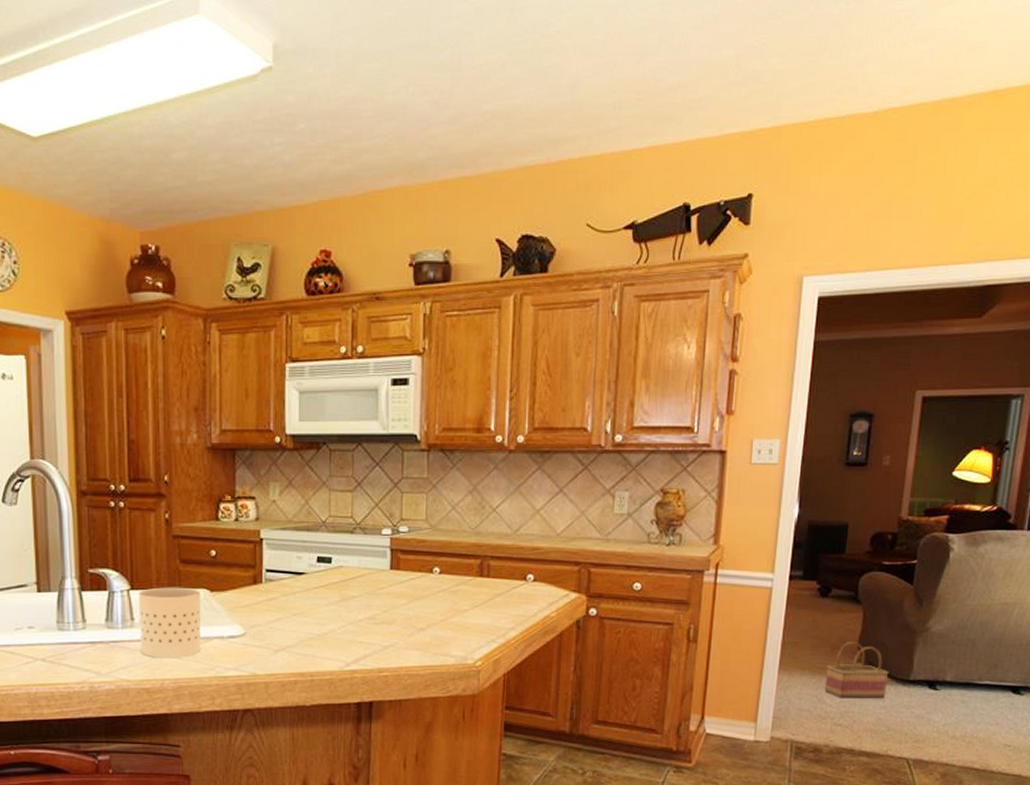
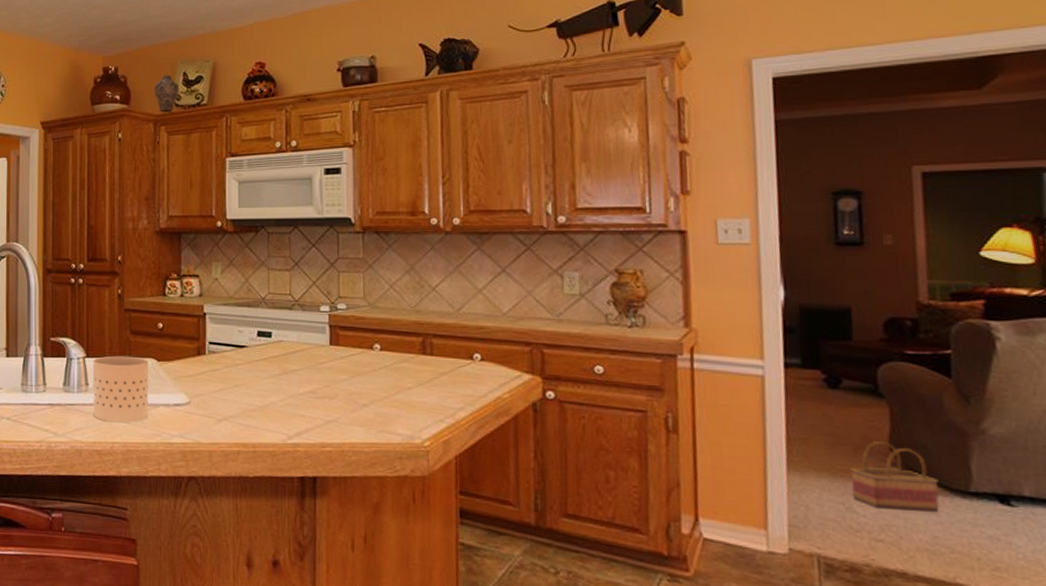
ceramic jug: none [203,259,233,306] -> present [154,75,179,112]

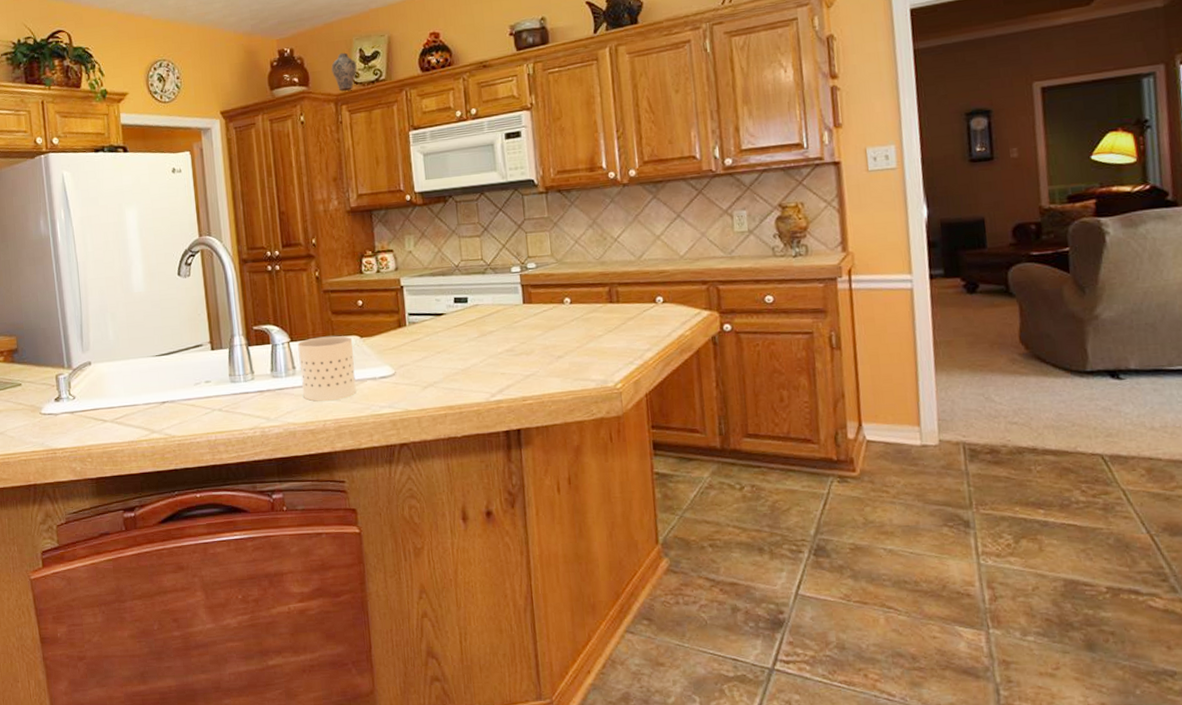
basket: present [850,440,940,513] -> none [987,335,1062,396]

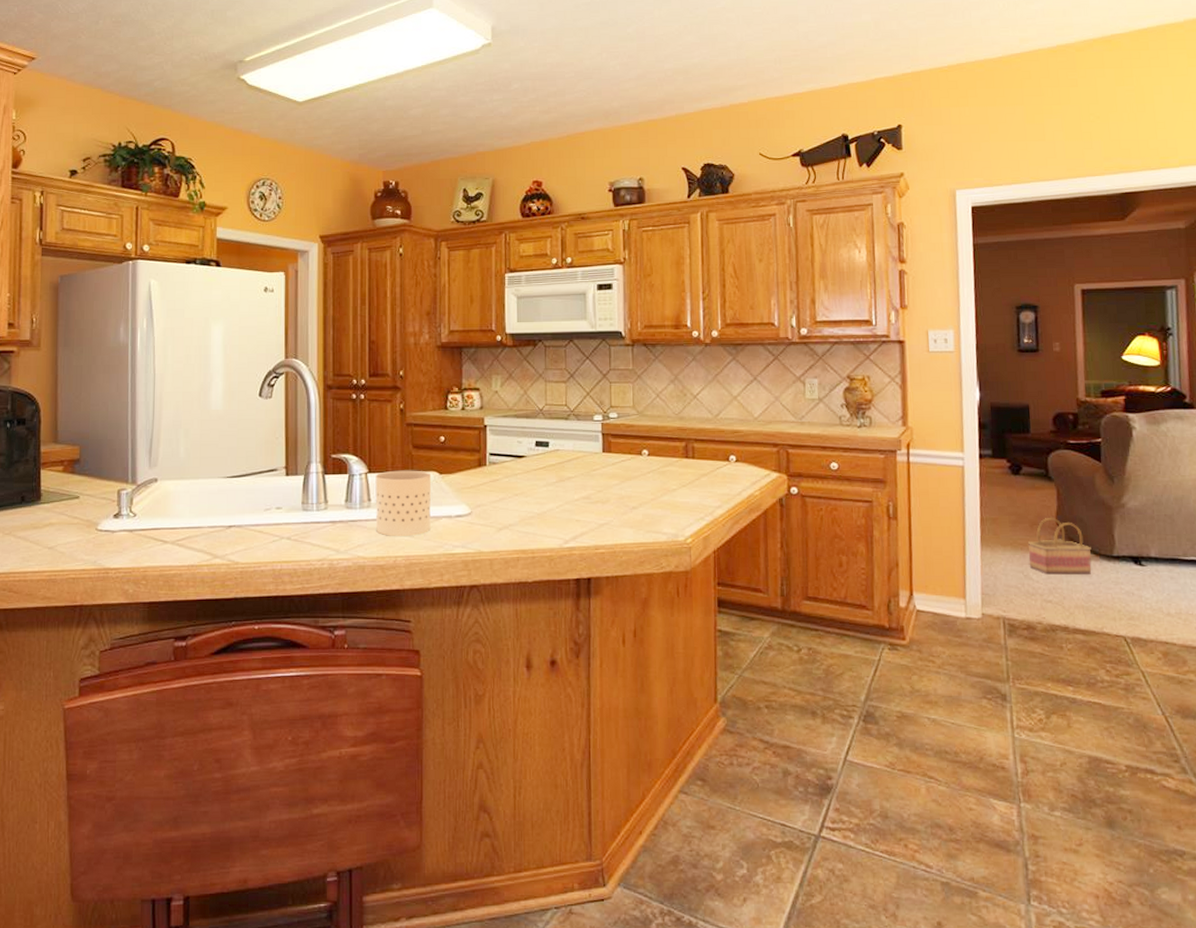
ceramic jug: present [331,52,357,91] -> none [434,191,460,228]
basket: none [987,335,1062,396] -> present [1027,517,1092,576]

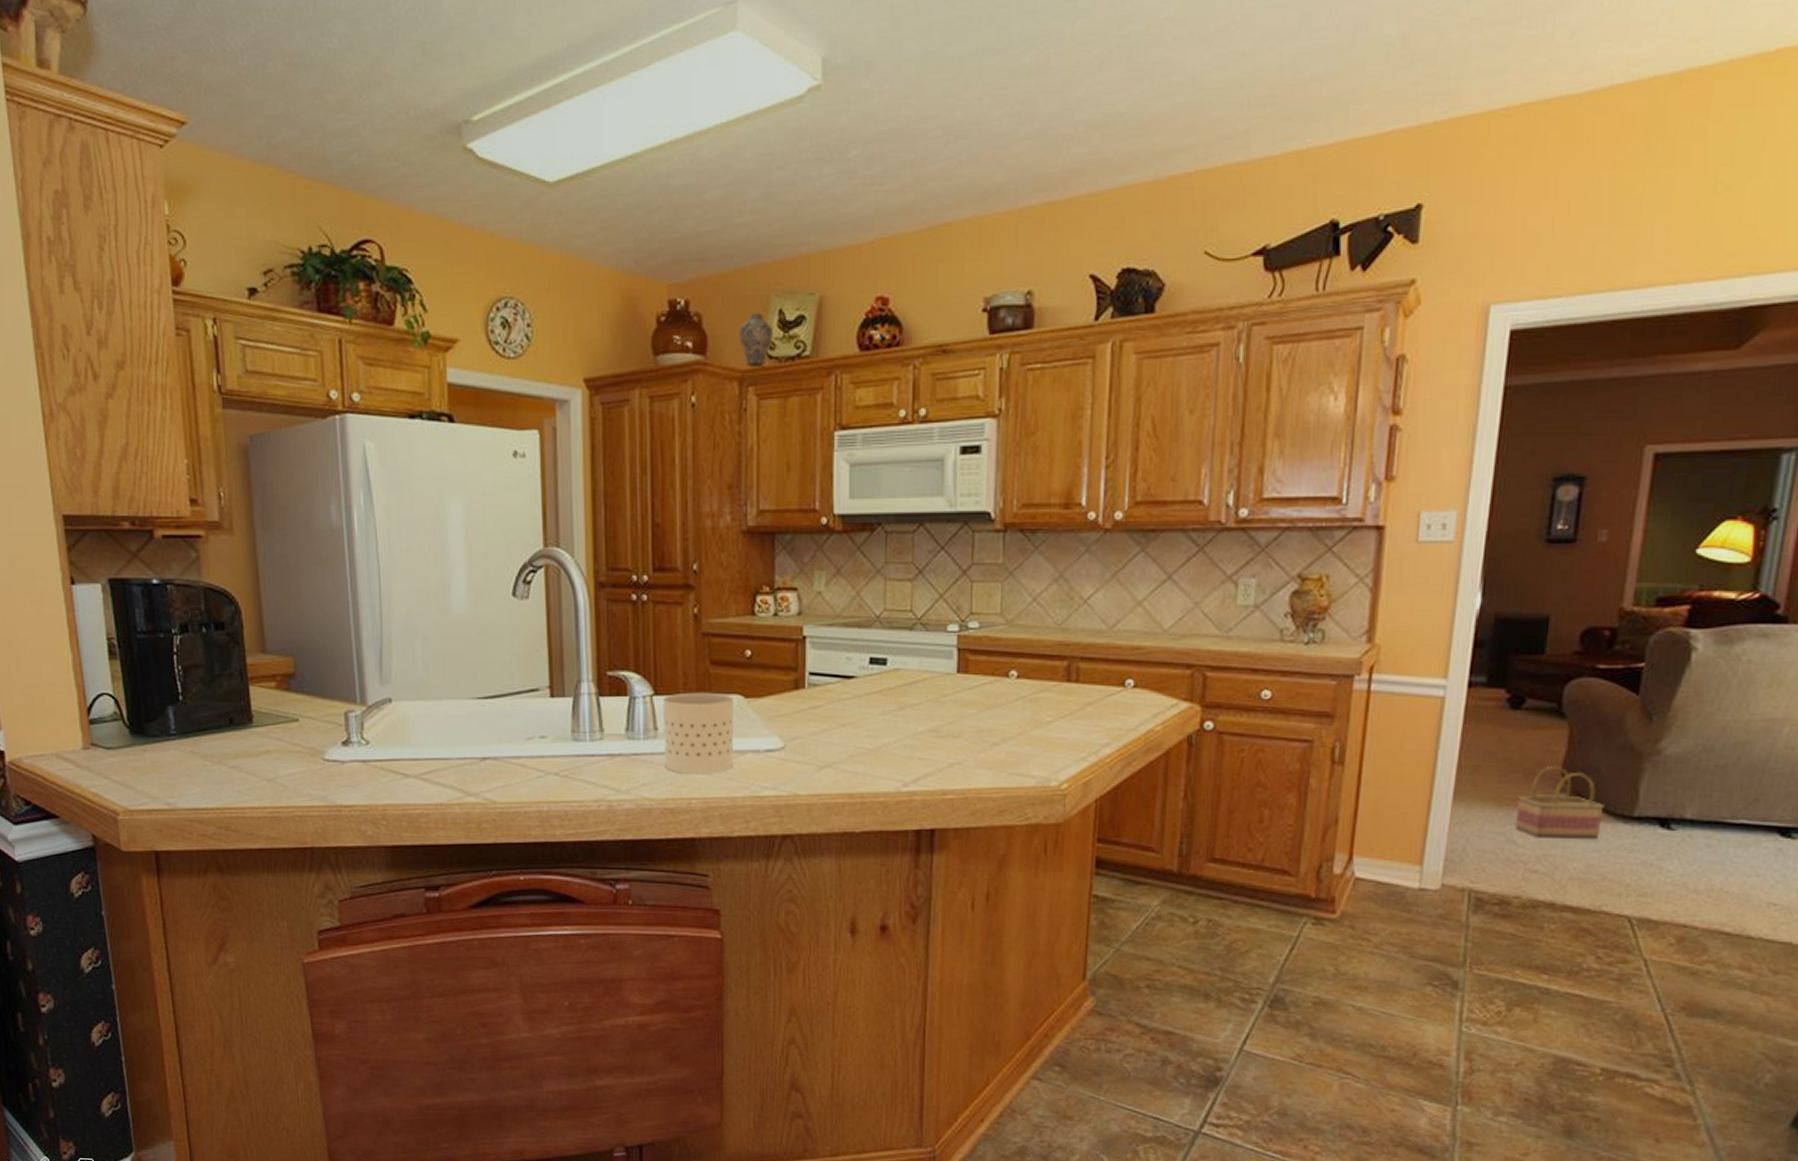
ceramic jug: none [434,191,460,228] -> present [739,313,773,367]

